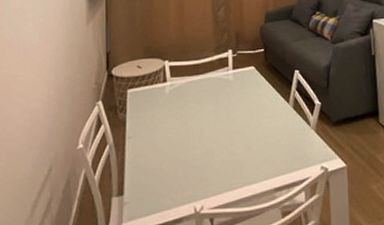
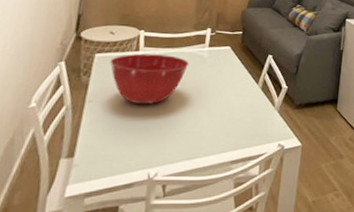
mixing bowl: none [142,82,217,137] -> present [110,53,190,105]

